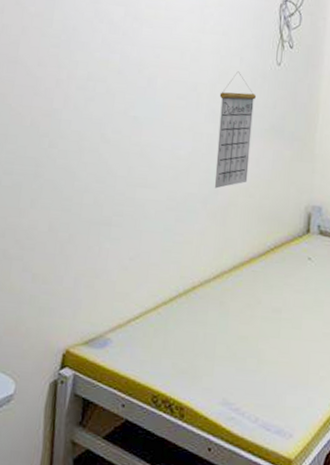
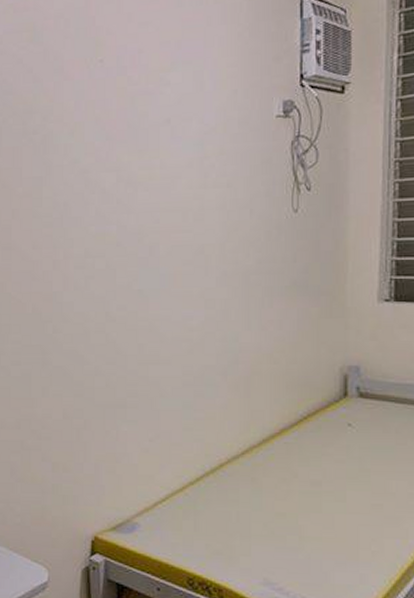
calendar: present [214,71,257,189] -> none [230,225,273,358]

